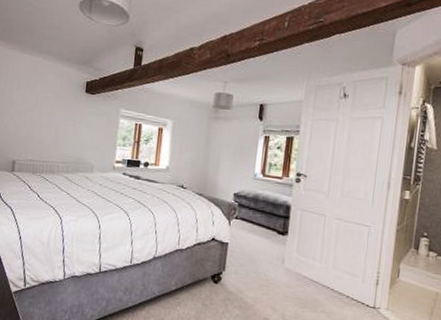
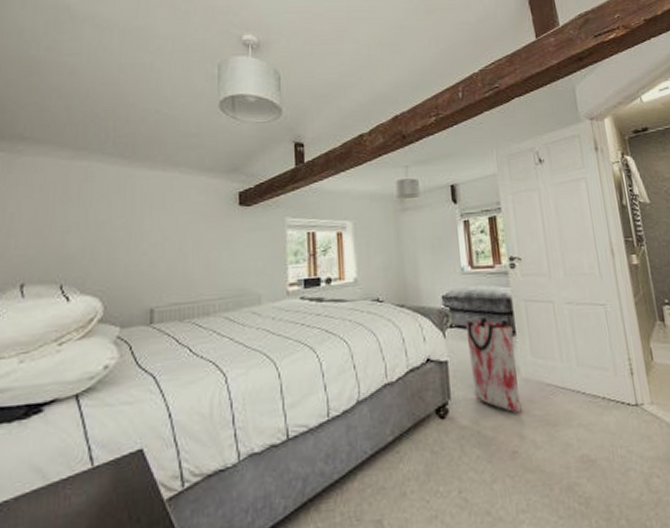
bag: none [243,216,286,292] -> present [465,317,522,413]

